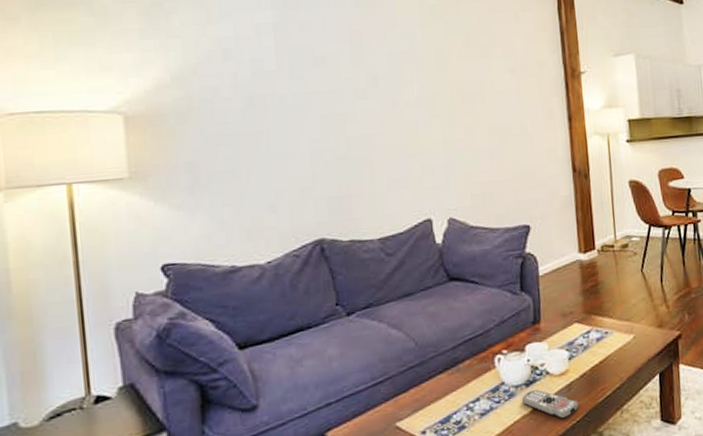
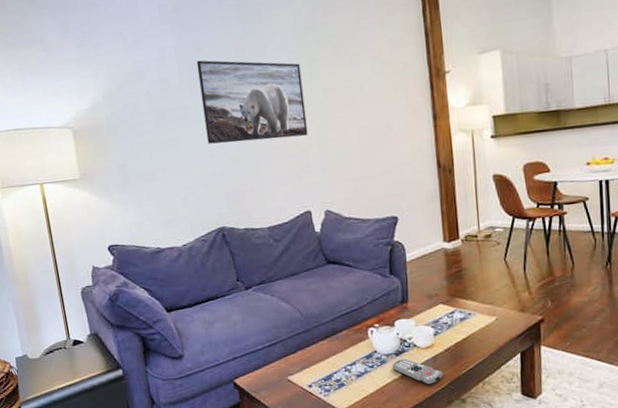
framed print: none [300,41,431,139] -> present [196,60,308,144]

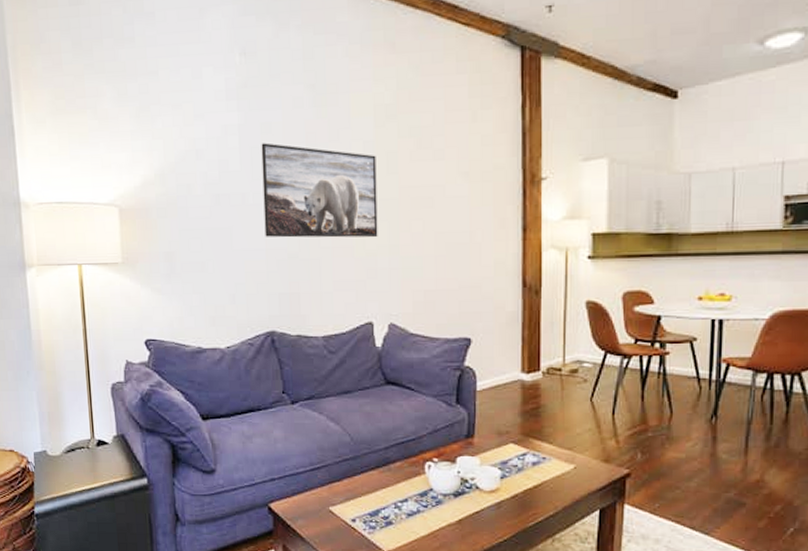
remote control: present [391,358,444,385] -> none [448,501,508,535]

